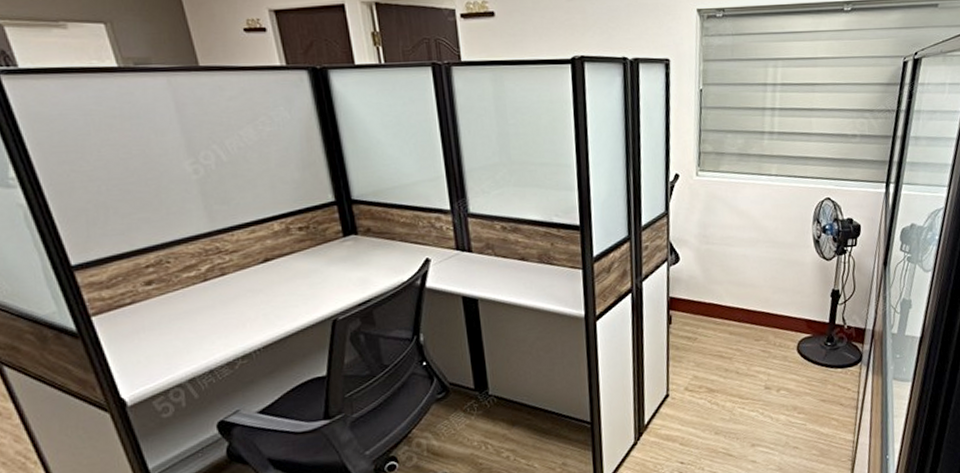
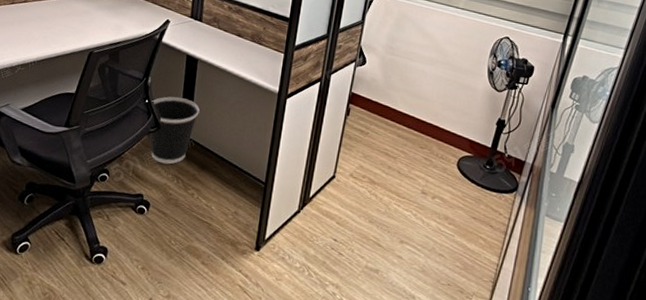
wastebasket: none [431,349,494,432] -> present [149,96,200,165]

